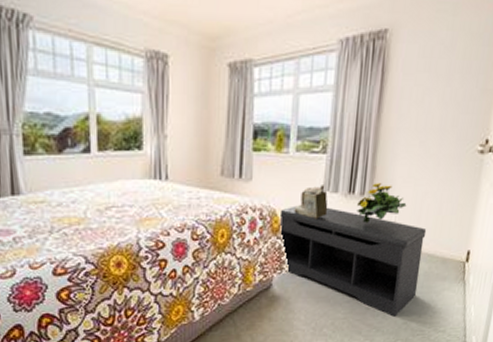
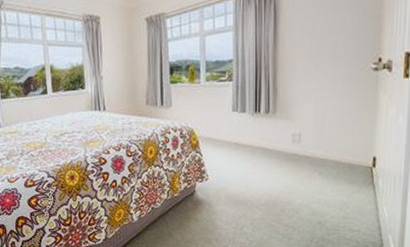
bench: present [279,205,427,317] -> none [197,124,331,218]
decorative box: present [294,185,328,219] -> none [208,107,238,135]
flowering plant: present [357,183,407,223] -> none [264,102,309,137]

